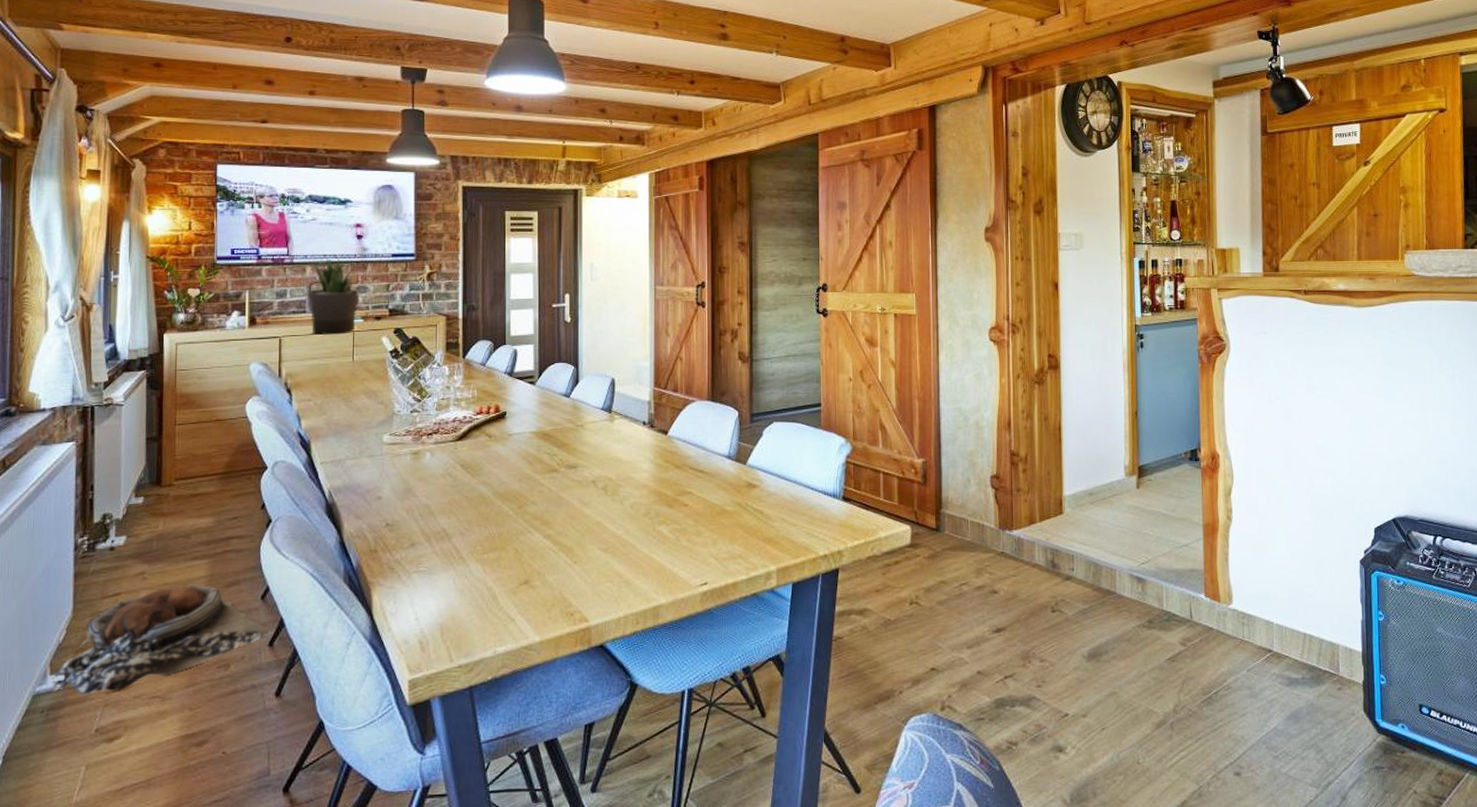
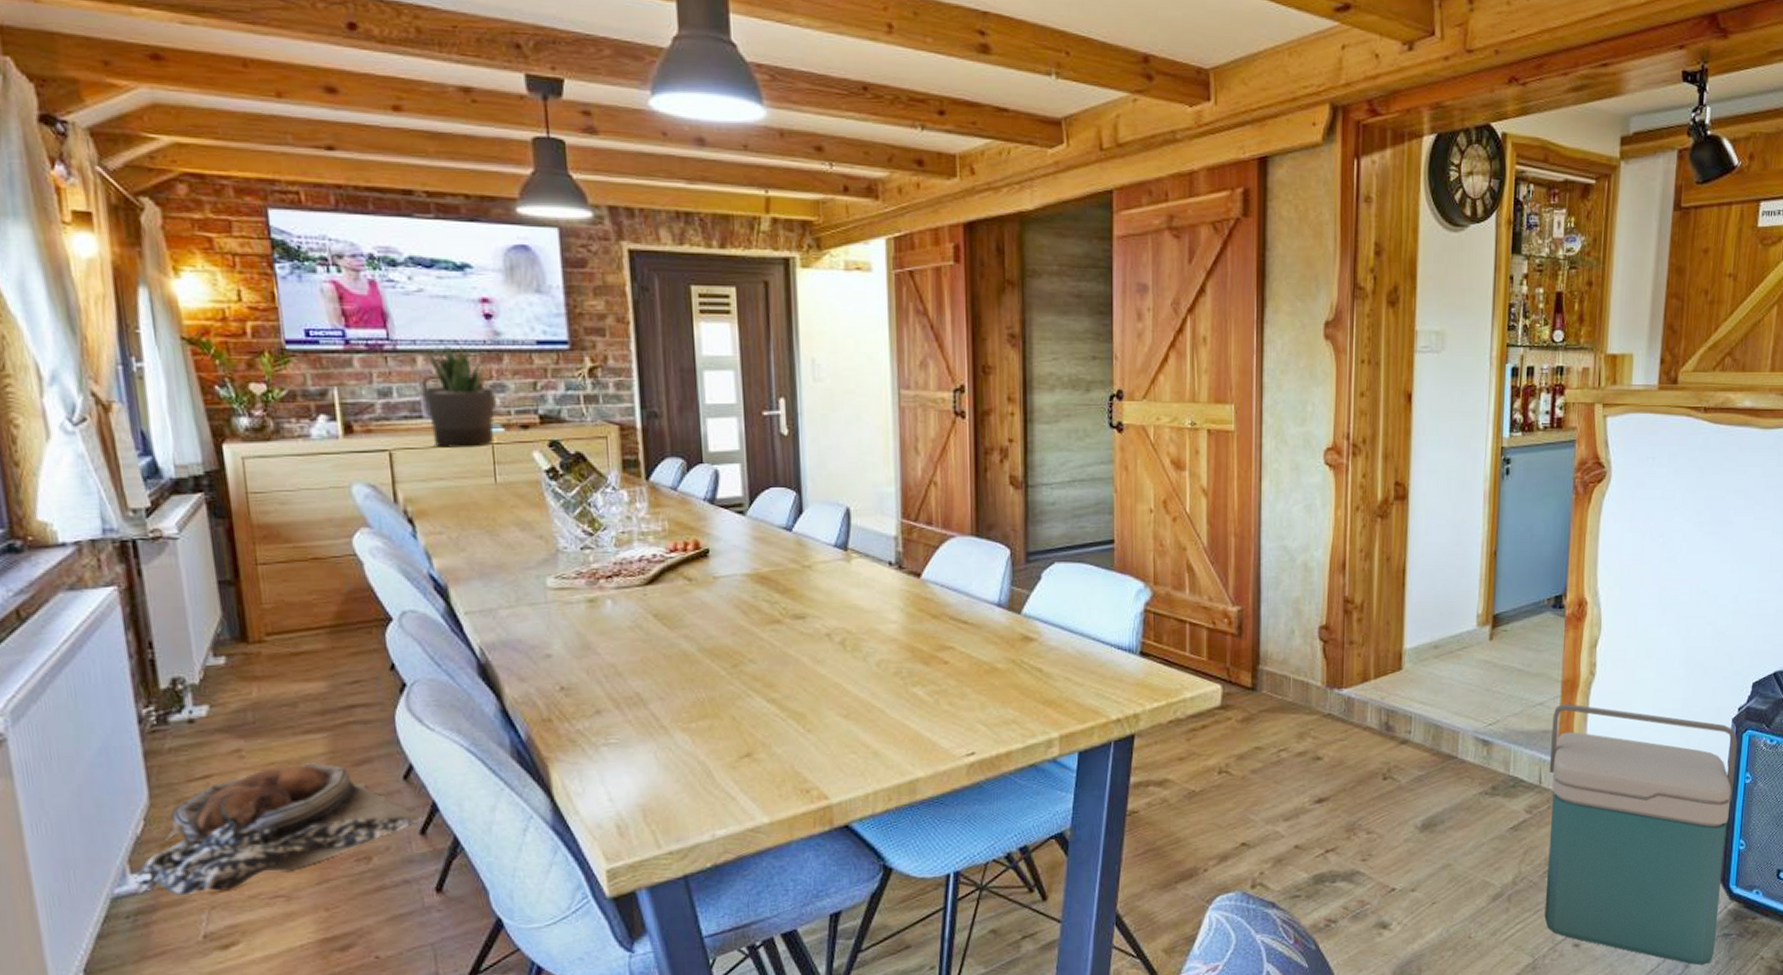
cooler: none [1197,545,1369,798] -> present [1544,704,1738,965]

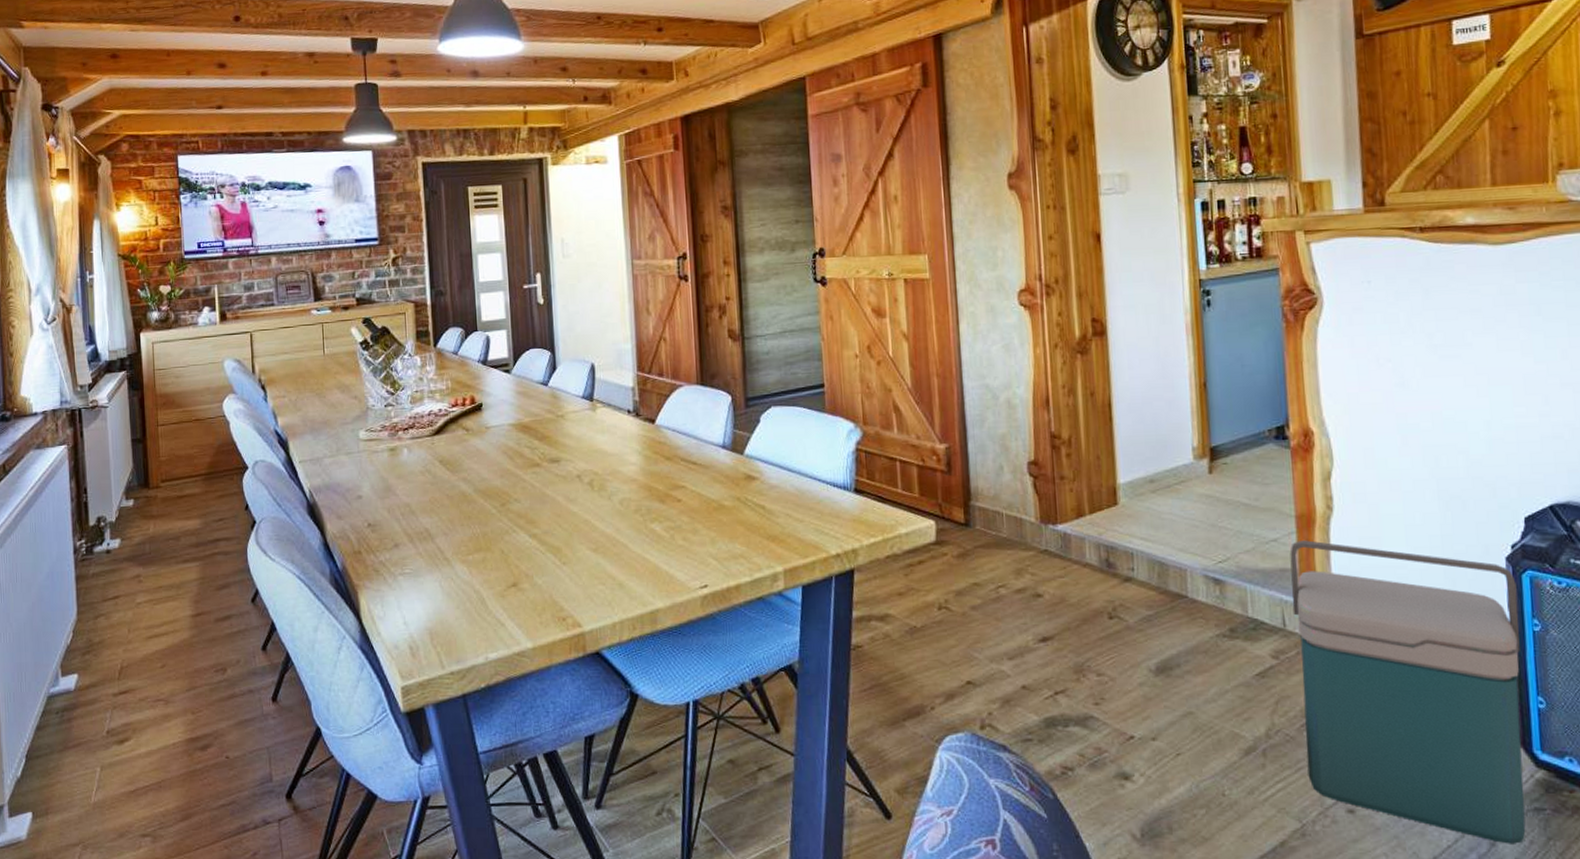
dog bed: present [133,763,425,896] -> none [63,587,266,697]
planter: present [422,342,495,448] -> none [274,245,325,328]

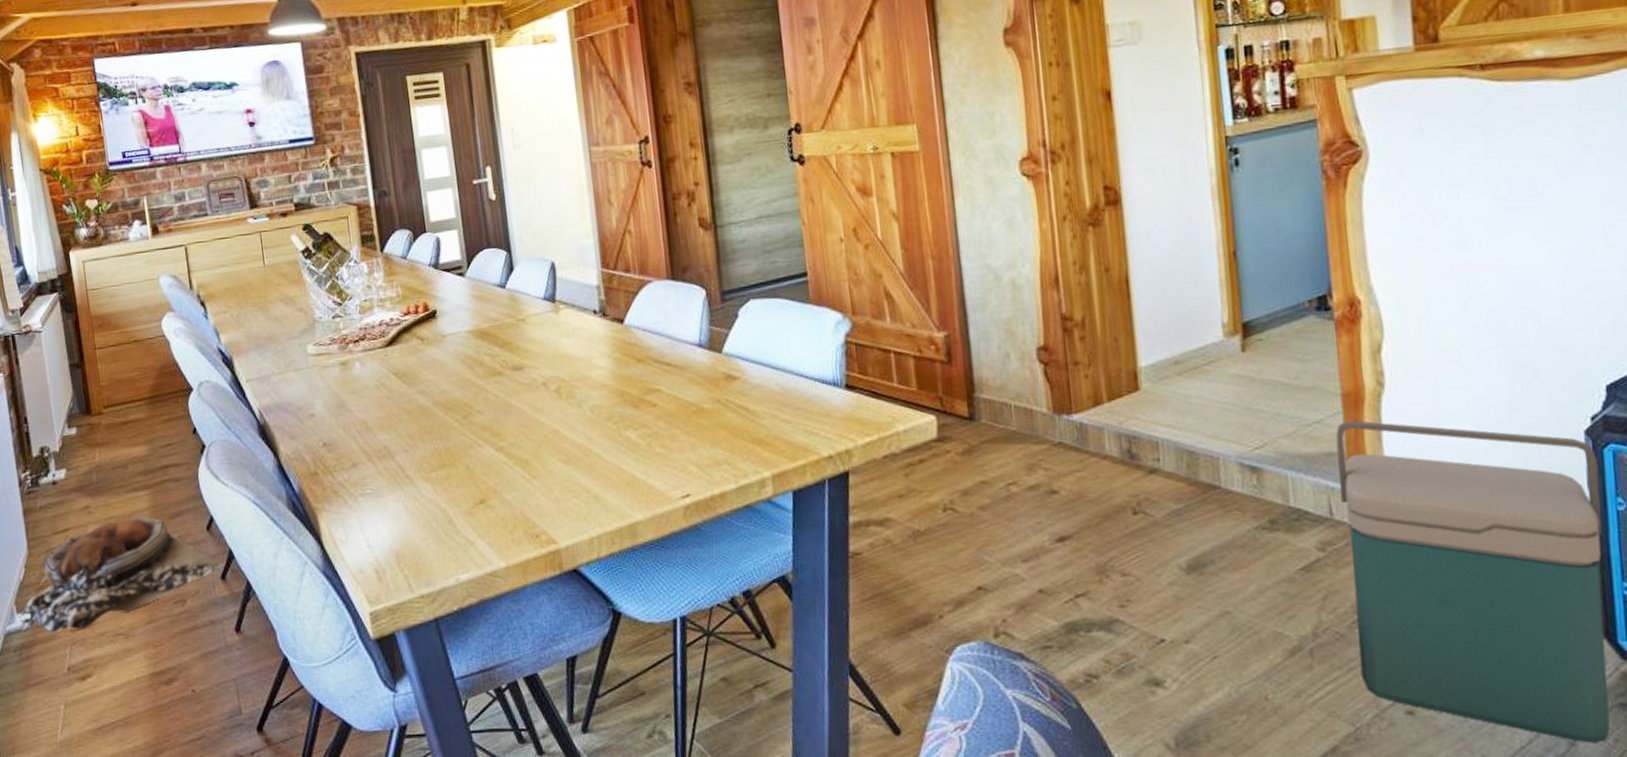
dog bed: none [63,587,266,697] -> present [19,516,224,633]

